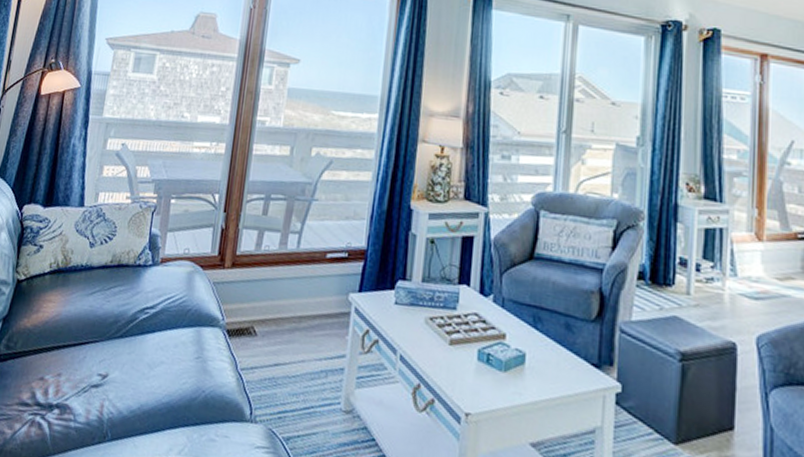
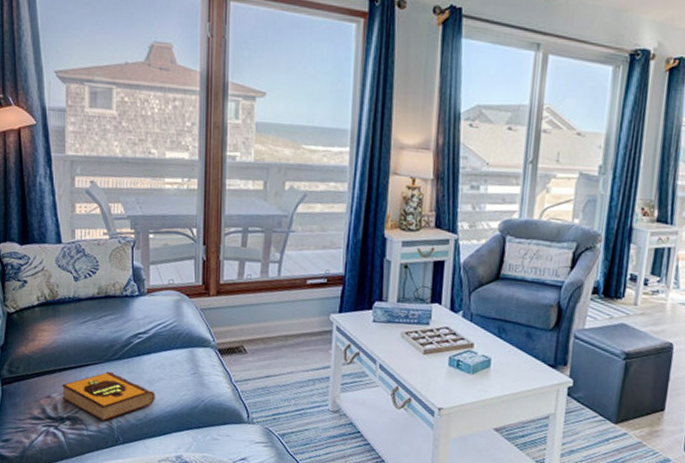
hardback book: none [55,350,154,413] -> present [62,371,155,422]

